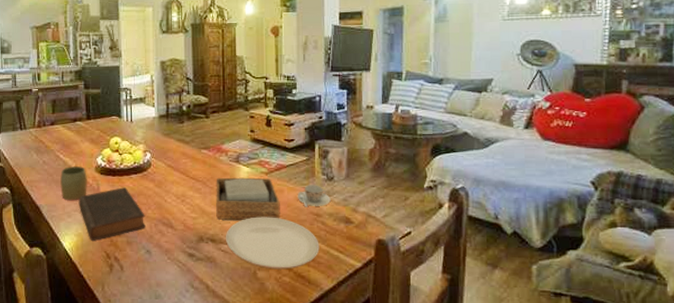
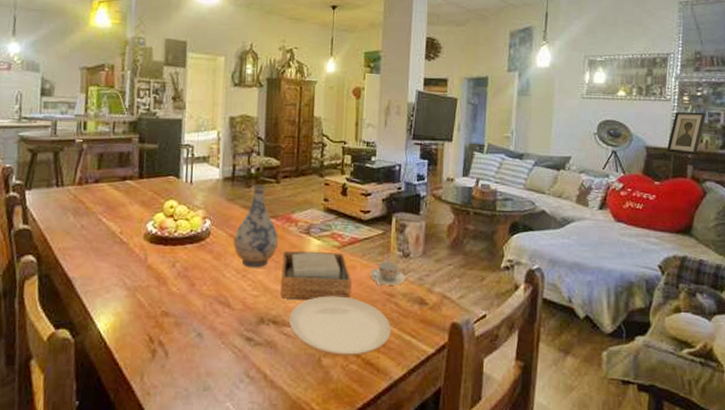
mug: present [60,166,87,201] -> none [99,232,134,273]
book: present [78,187,145,241] -> none [120,259,199,321]
vase: none [171,120,212,194] -> present [233,184,279,268]
picture frame: none [598,25,642,69] -> present [666,111,706,154]

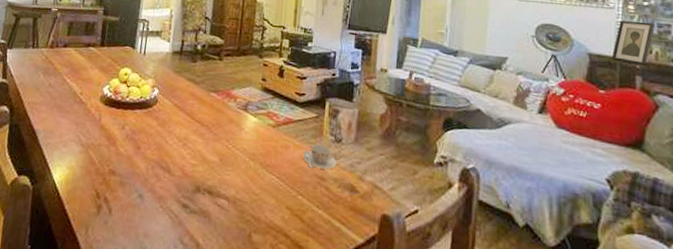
vase: present [233,184,279,268] -> none [177,60,219,138]
napkin holder: present [280,250,352,299] -> none [217,124,284,178]
plate: present [289,296,391,356] -> none [223,171,321,236]

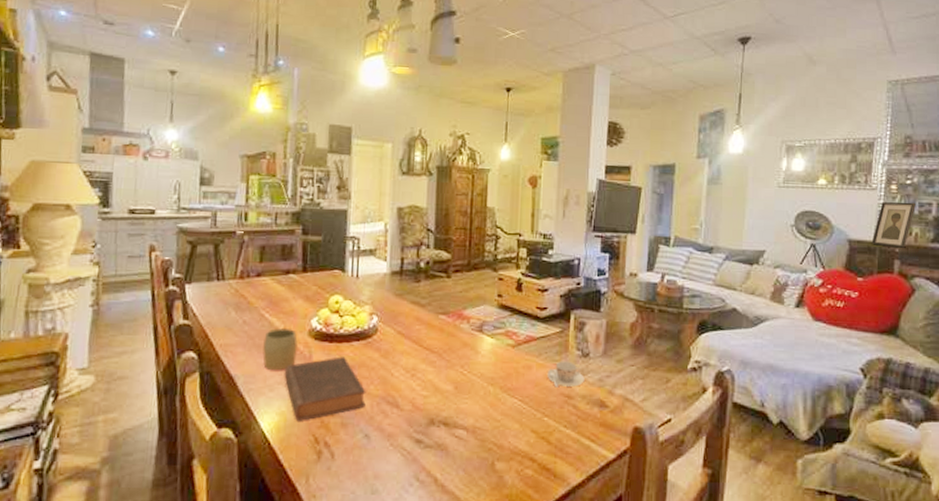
mug: none [61,92,91,130] -> present [262,328,298,371]
book: none [76,122,144,176] -> present [284,356,366,421]

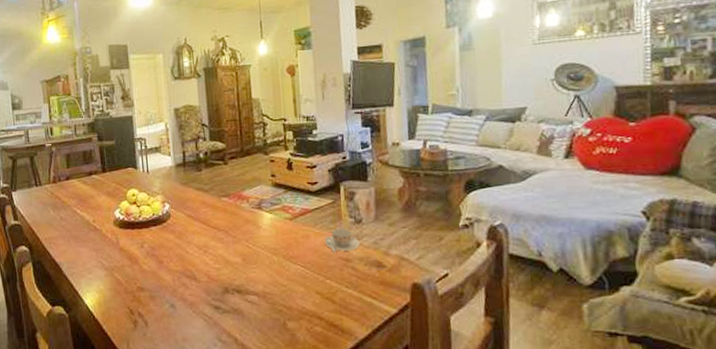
mug: present [262,328,298,371] -> none [78,221,107,257]
book: present [284,356,366,421] -> none [98,240,168,297]
picture frame: present [871,201,916,248] -> none [641,40,688,89]

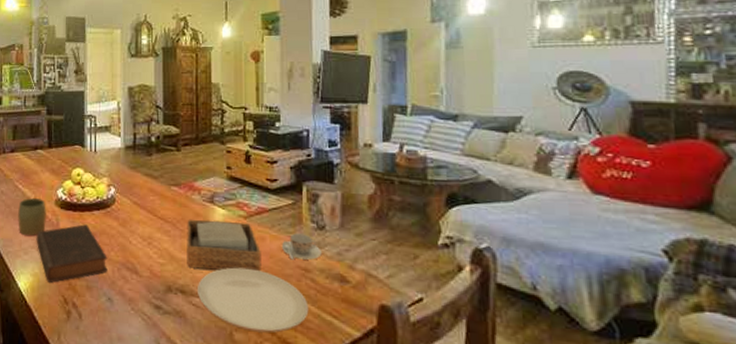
mug: none [78,221,107,257] -> present [18,198,46,236]
book: none [98,240,168,297] -> present [36,224,108,283]
napkin holder: none [238,223,308,270] -> present [187,219,261,272]
plate: none [252,264,352,319] -> present [198,267,309,333]

